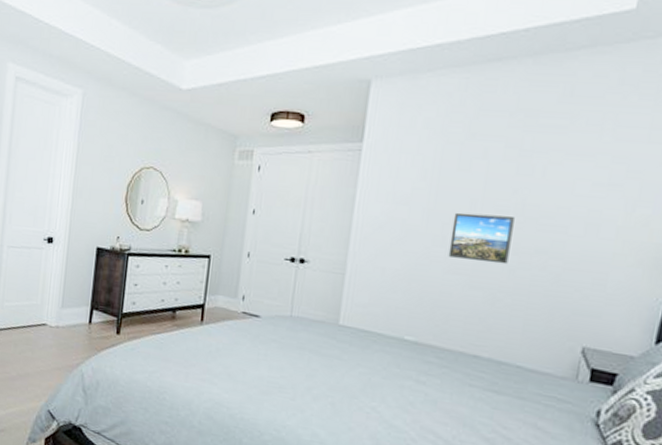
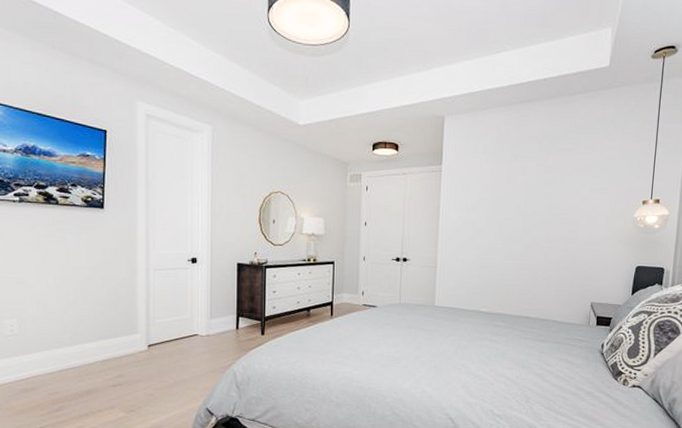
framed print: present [448,212,514,265] -> none [505,214,545,250]

